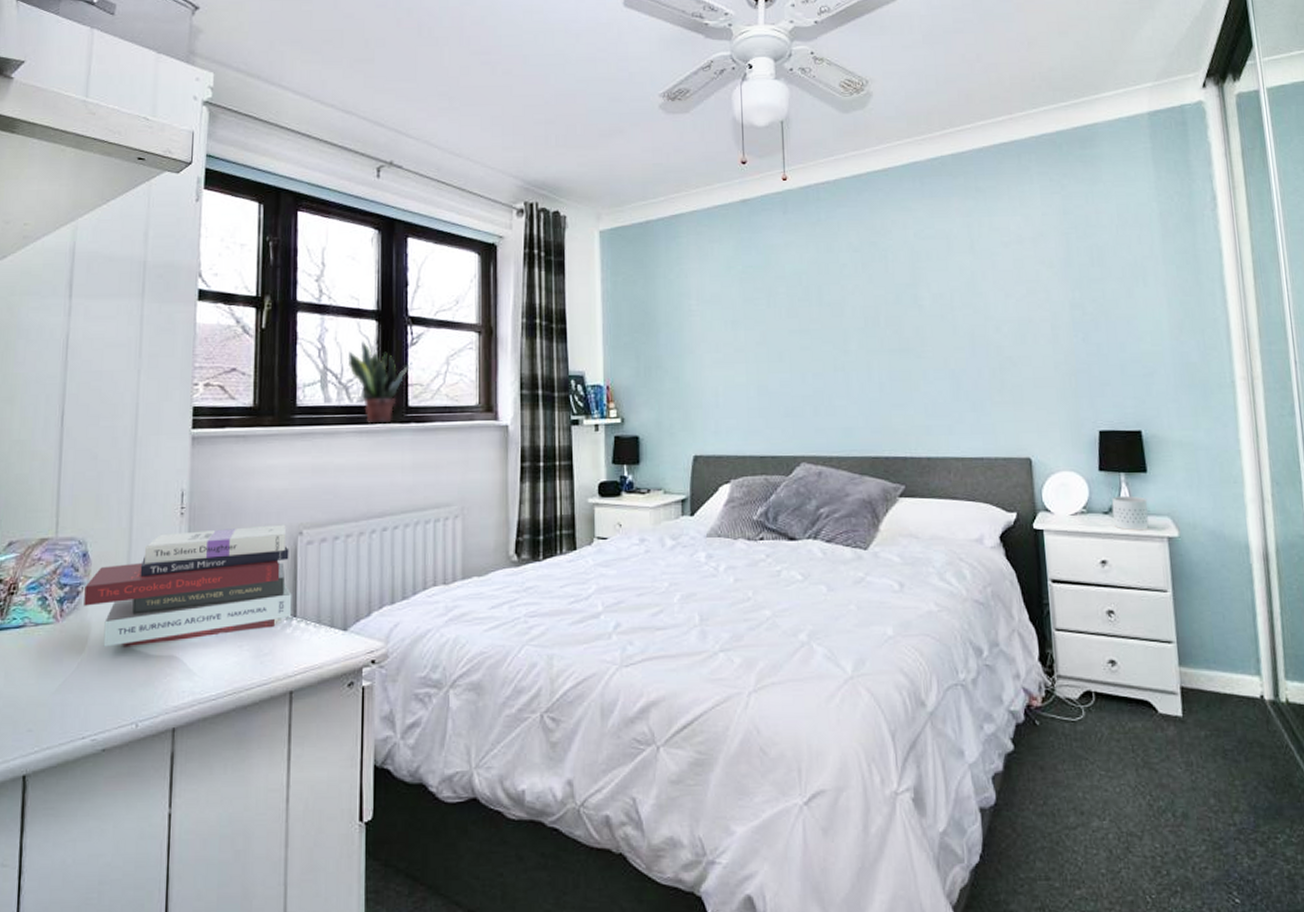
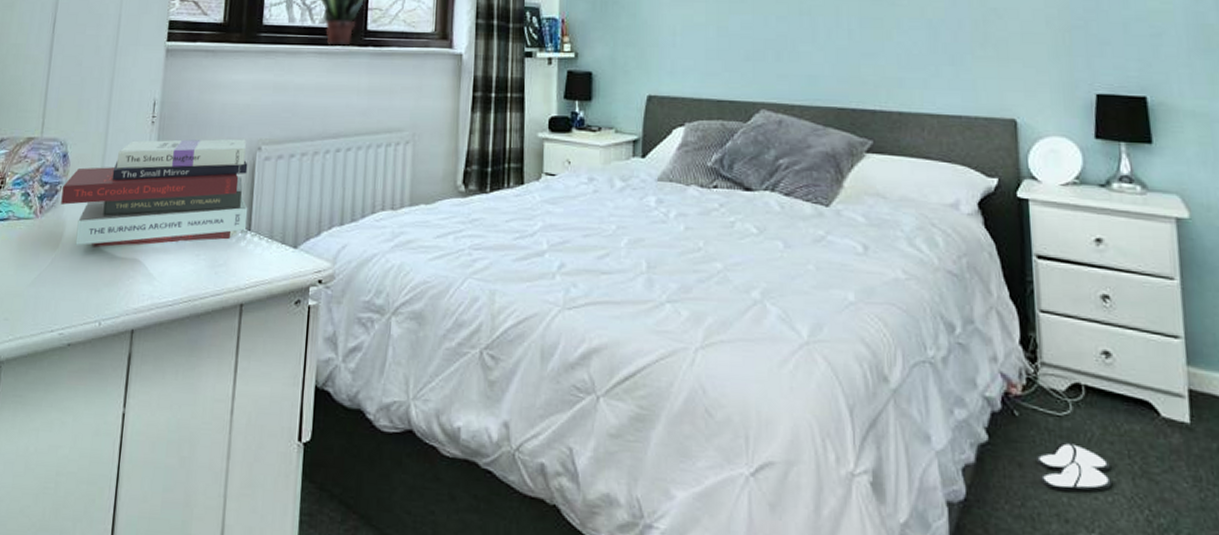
slippers: none [1054,743,1120,787] -> present [1035,441,1113,492]
mug: present [1111,495,1149,531] -> none [1109,167,1153,209]

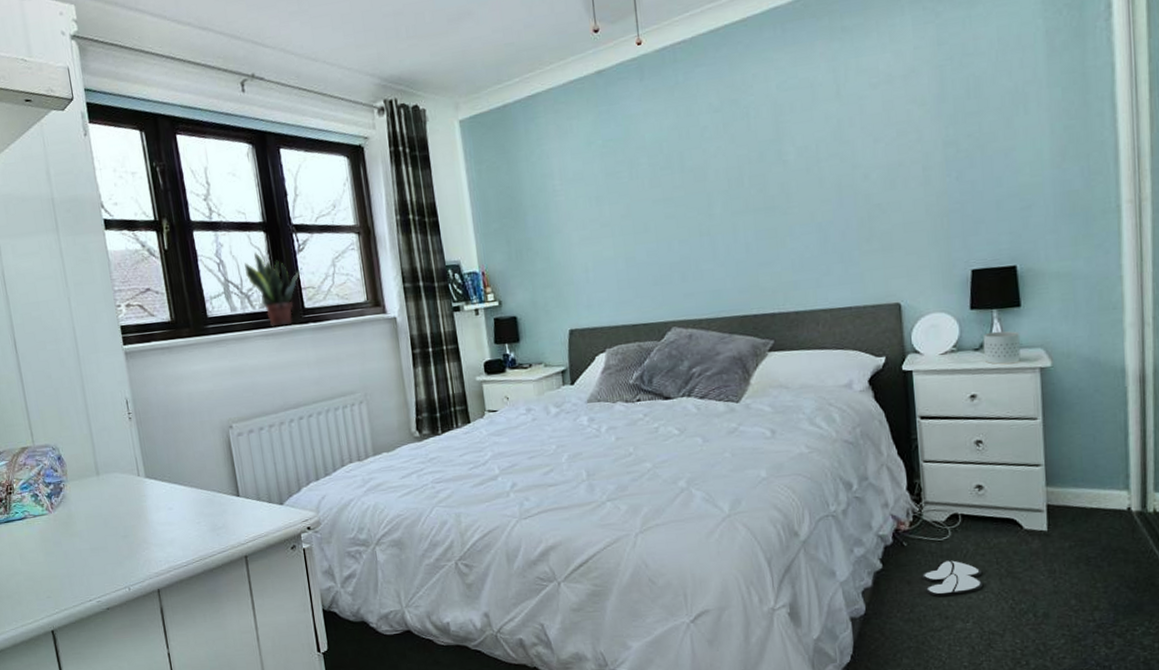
books: present [61,138,248,246] -> none [65,420,236,530]
mug: none [1109,167,1153,209] -> present [983,330,1021,365]

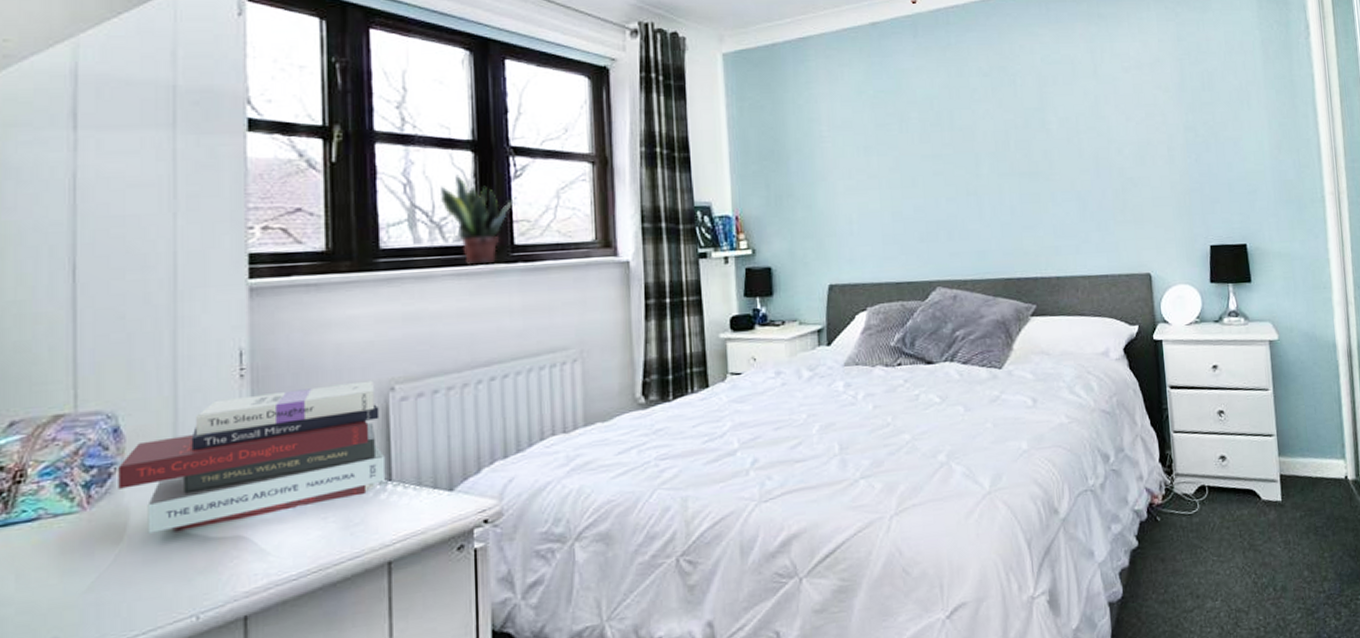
books: none [65,420,236,530] -> present [118,380,386,534]
slippers: present [921,559,984,597] -> none [1174,533,1229,574]
mug: present [983,330,1021,365] -> none [1221,304,1253,337]

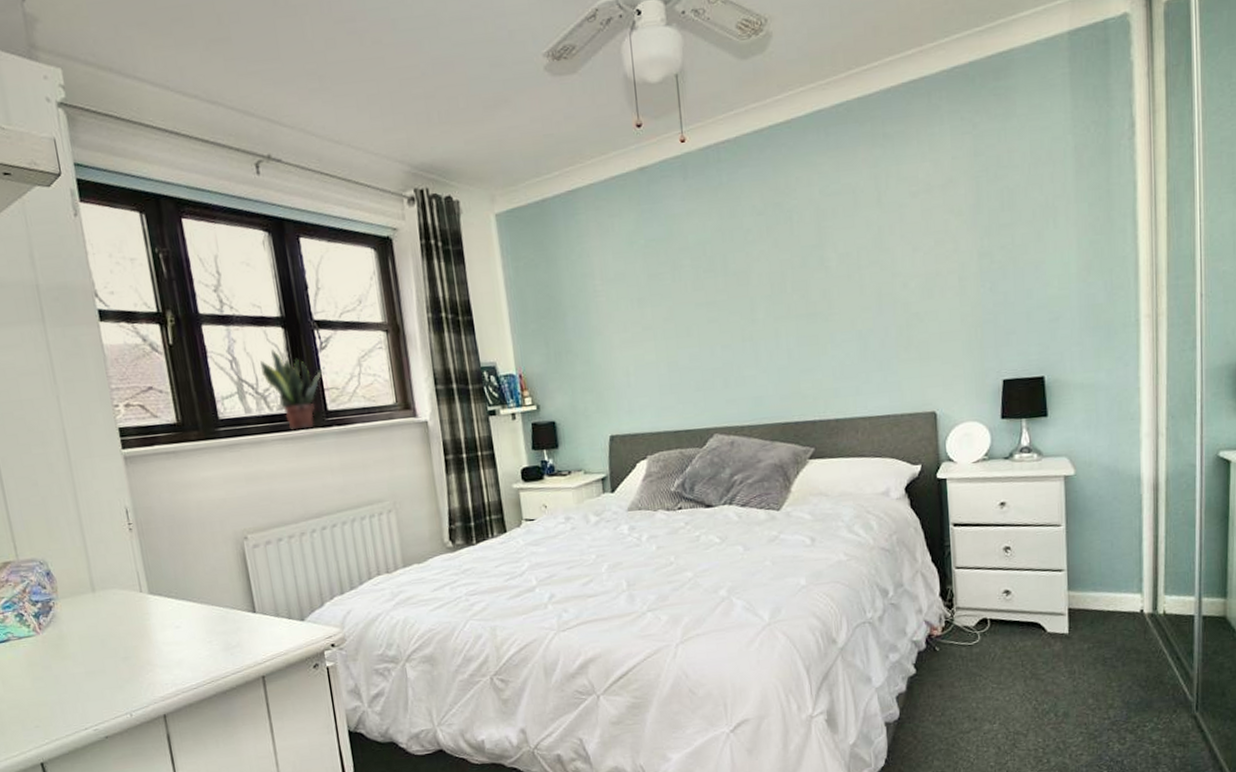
books: present [118,380,386,534] -> none [55,531,251,652]

